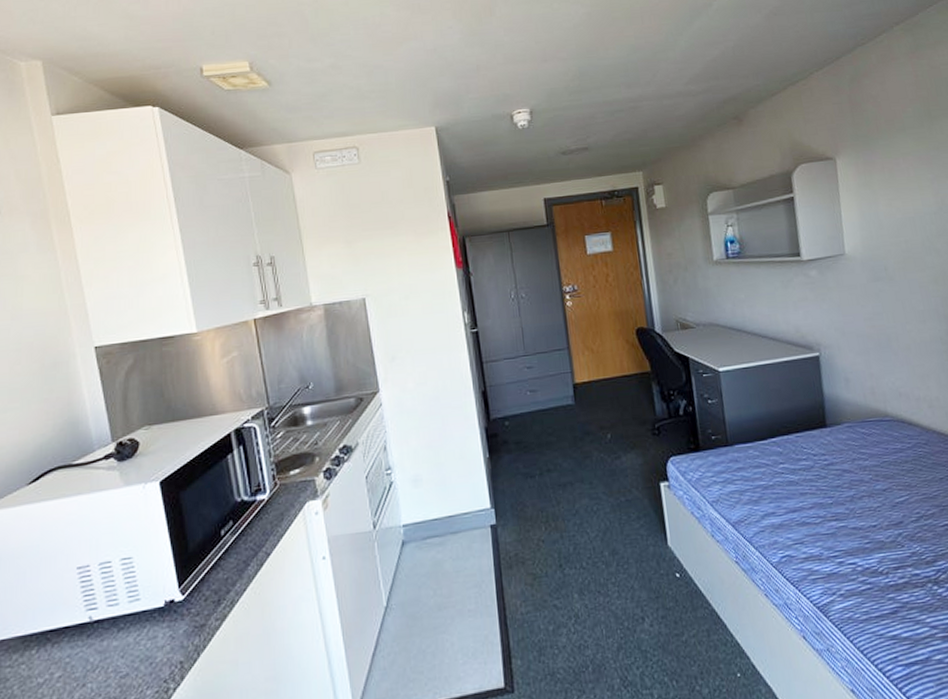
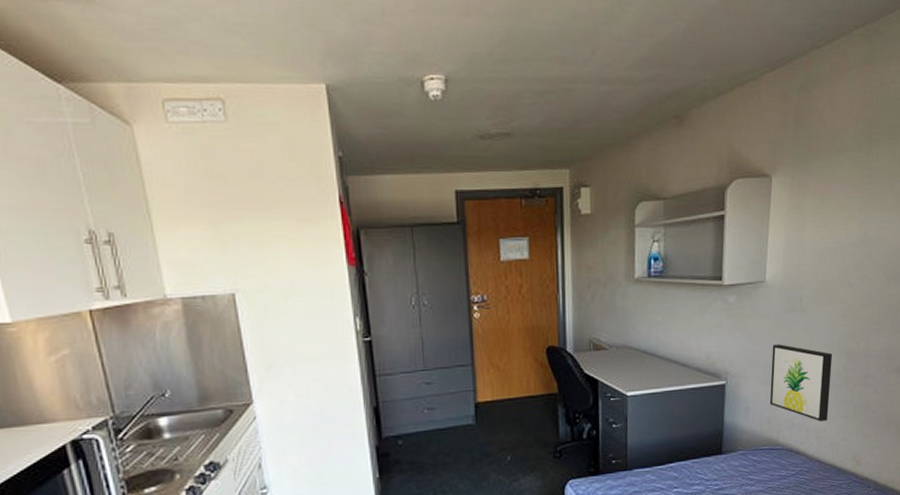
wall art: none [863,313,939,390] -> present [769,344,833,421]

